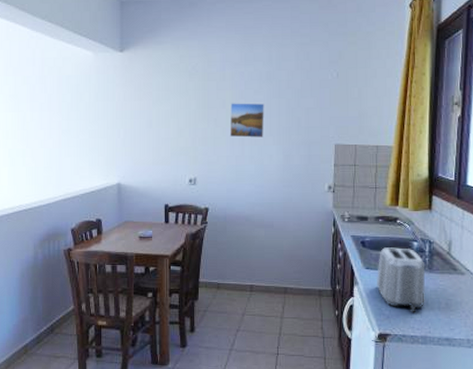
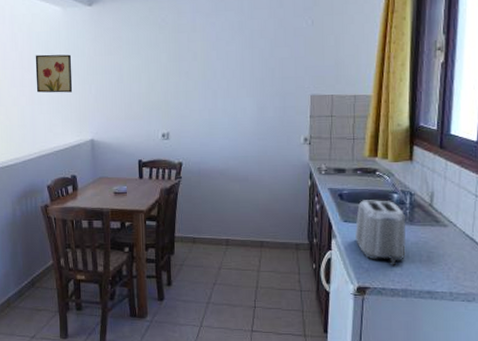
wall art: none [64,98,101,136] -> present [35,54,73,93]
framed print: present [229,103,265,138] -> none [201,54,238,91]

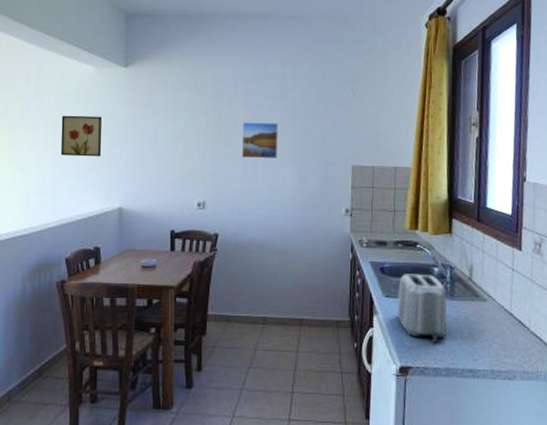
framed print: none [201,54,238,91] -> present [241,122,279,159]

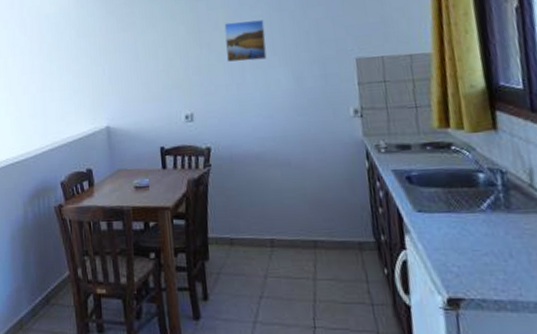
wall art: present [60,115,103,157] -> none [45,35,85,79]
toaster: present [396,274,448,344] -> none [432,182,508,269]

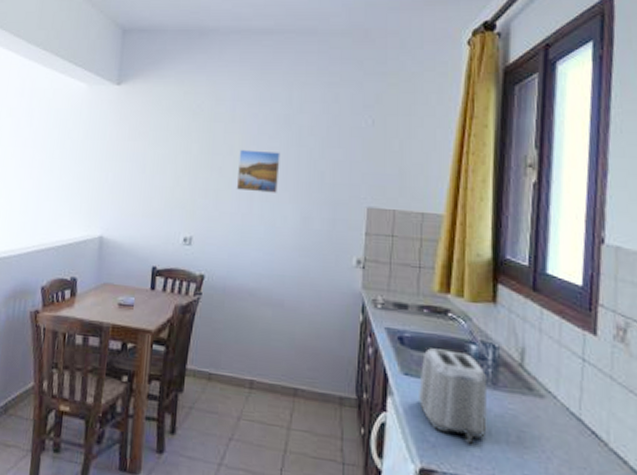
toaster: none [432,182,508,269] -> present [417,348,488,445]

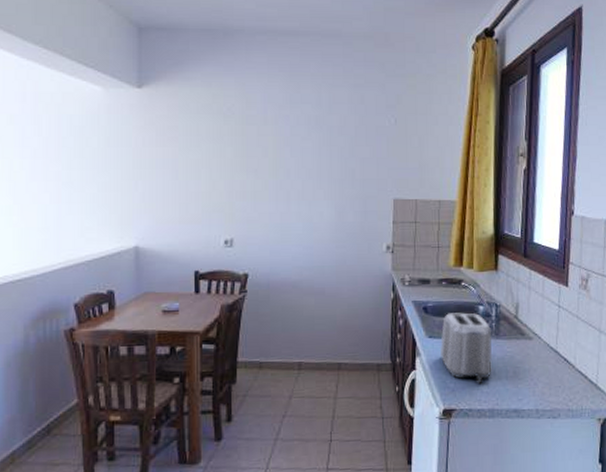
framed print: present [236,149,281,193] -> none [273,151,314,192]

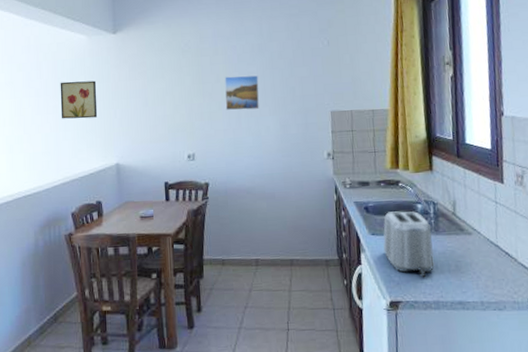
wall art: none [64,142,113,190] -> present [60,80,98,119]
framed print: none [273,151,314,192] -> present [225,75,260,111]

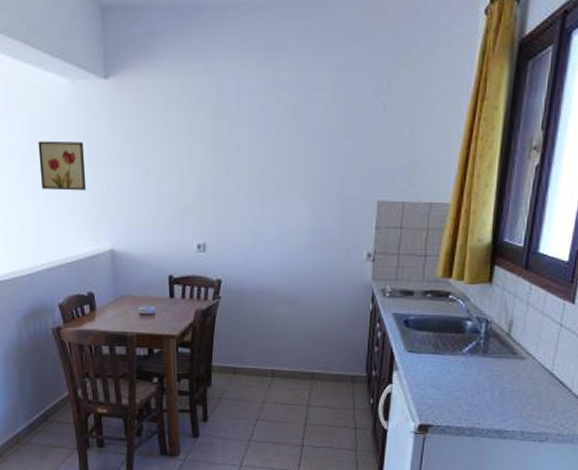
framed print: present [225,75,260,111] -> none [246,147,290,193]
toaster: present [383,211,435,278] -> none [419,327,478,403]

